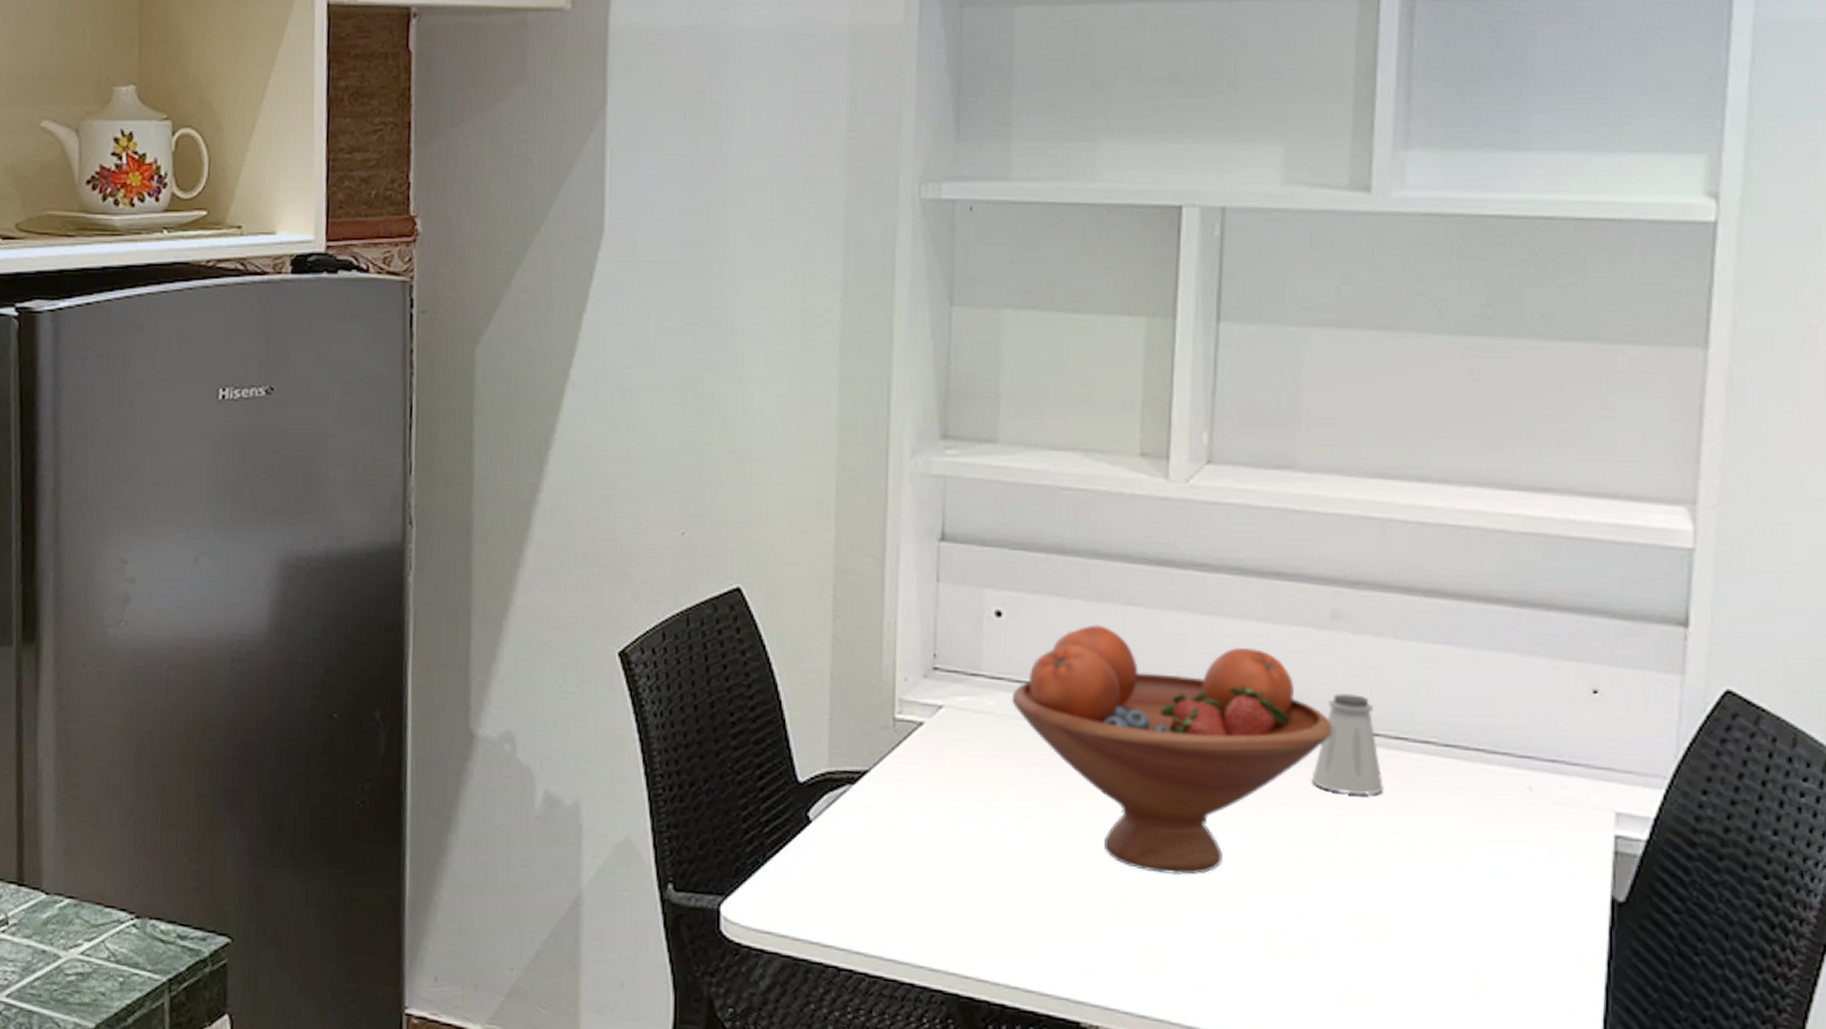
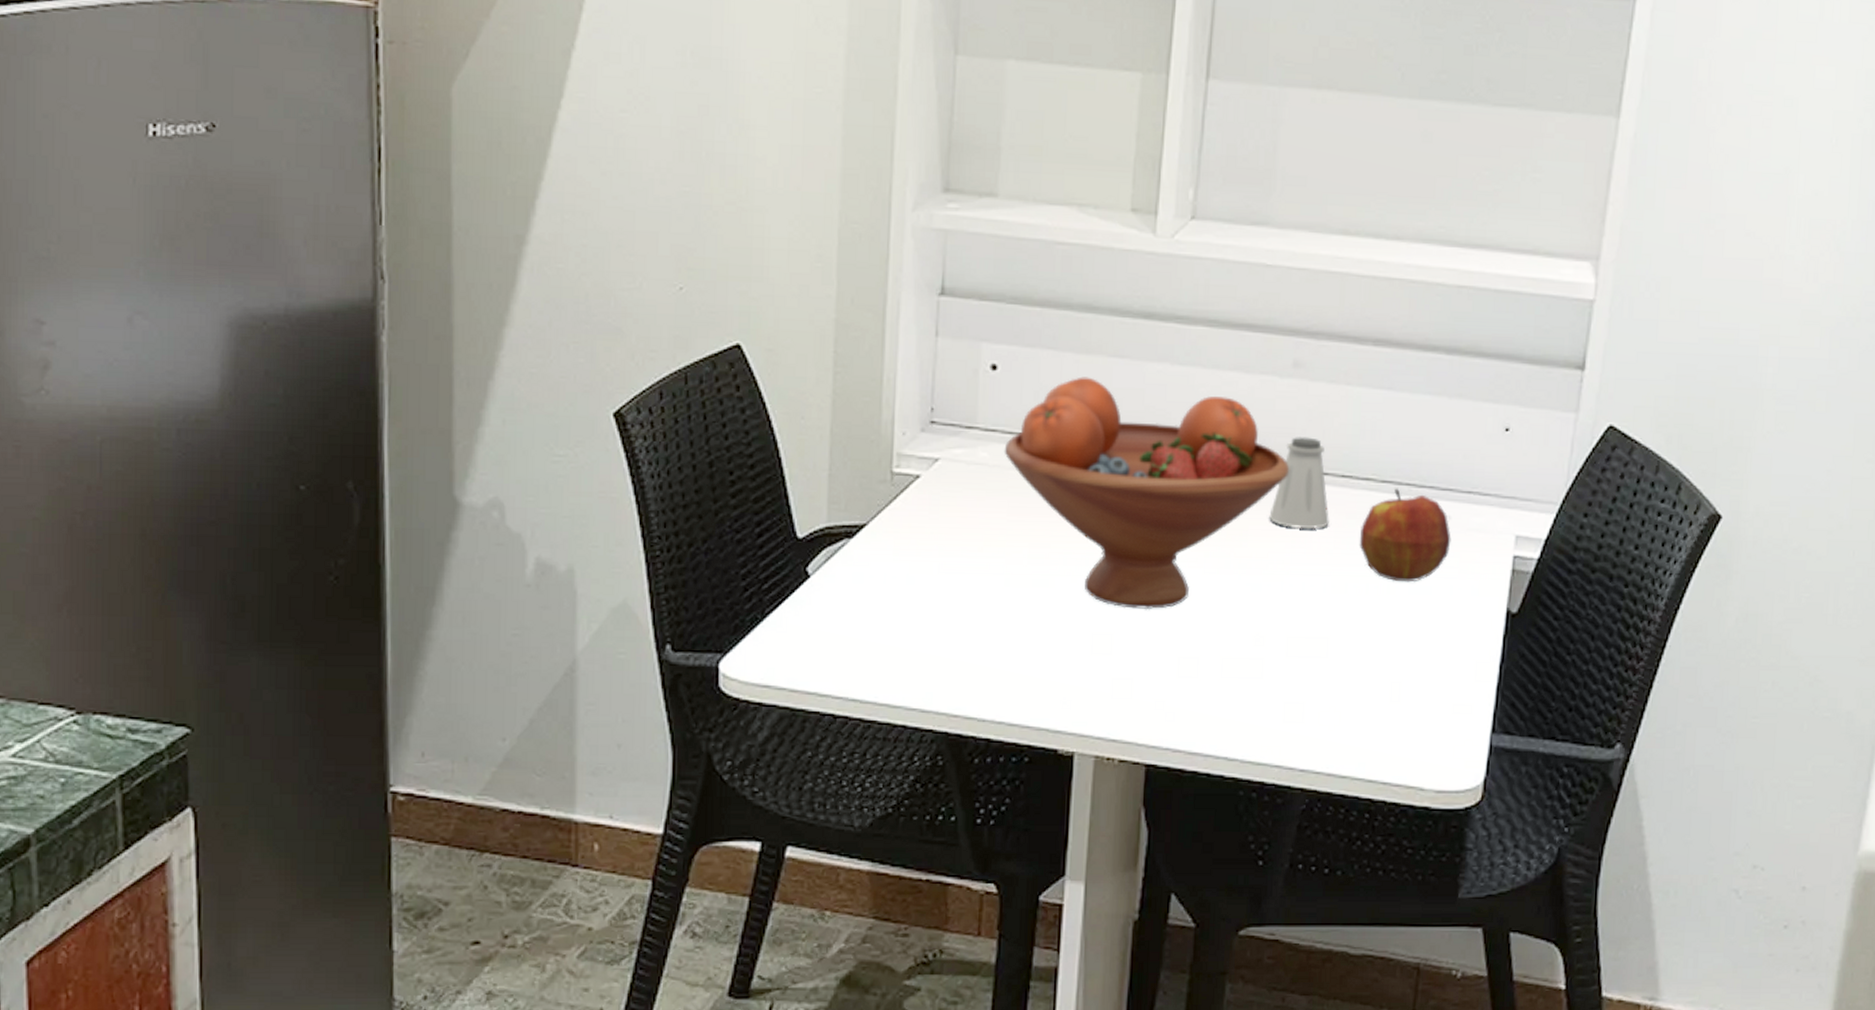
apple: none [1421,753,1535,861] -> present [1359,488,1452,583]

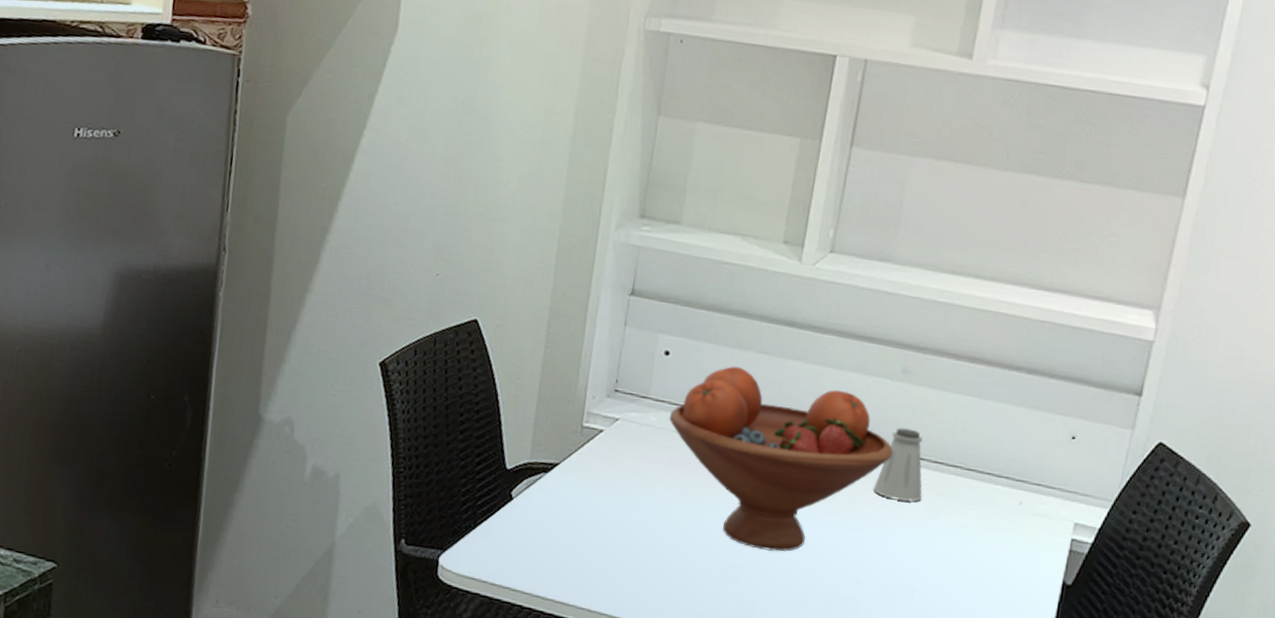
apple: present [1359,488,1452,583] -> none [944,475,1021,552]

